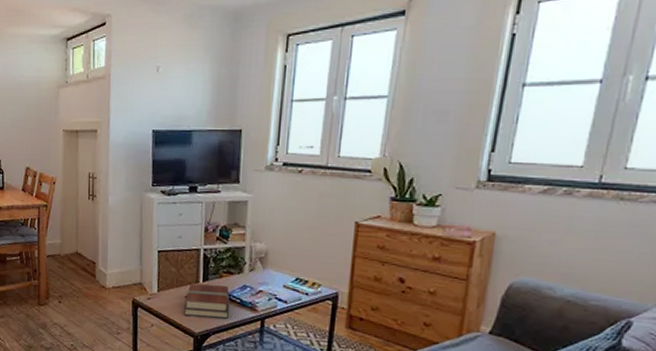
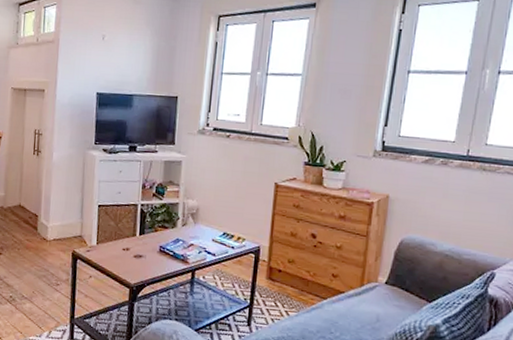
books: present [183,283,230,319] -> none [120,237,164,271]

